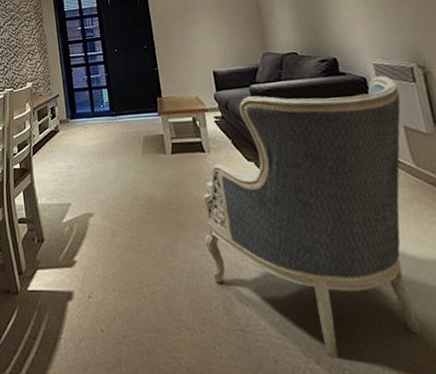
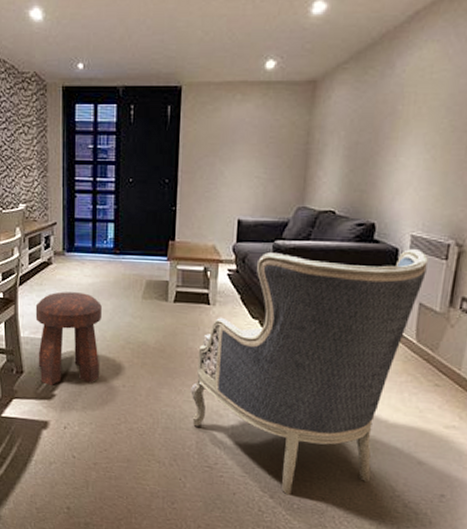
stool: none [48,155,115,253] -> present [35,292,102,386]

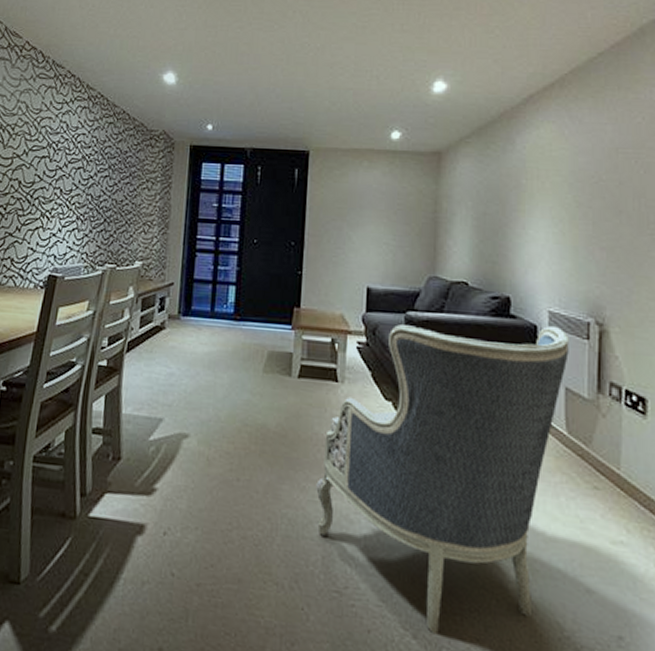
stool: present [35,292,102,386] -> none [139,361,217,478]

